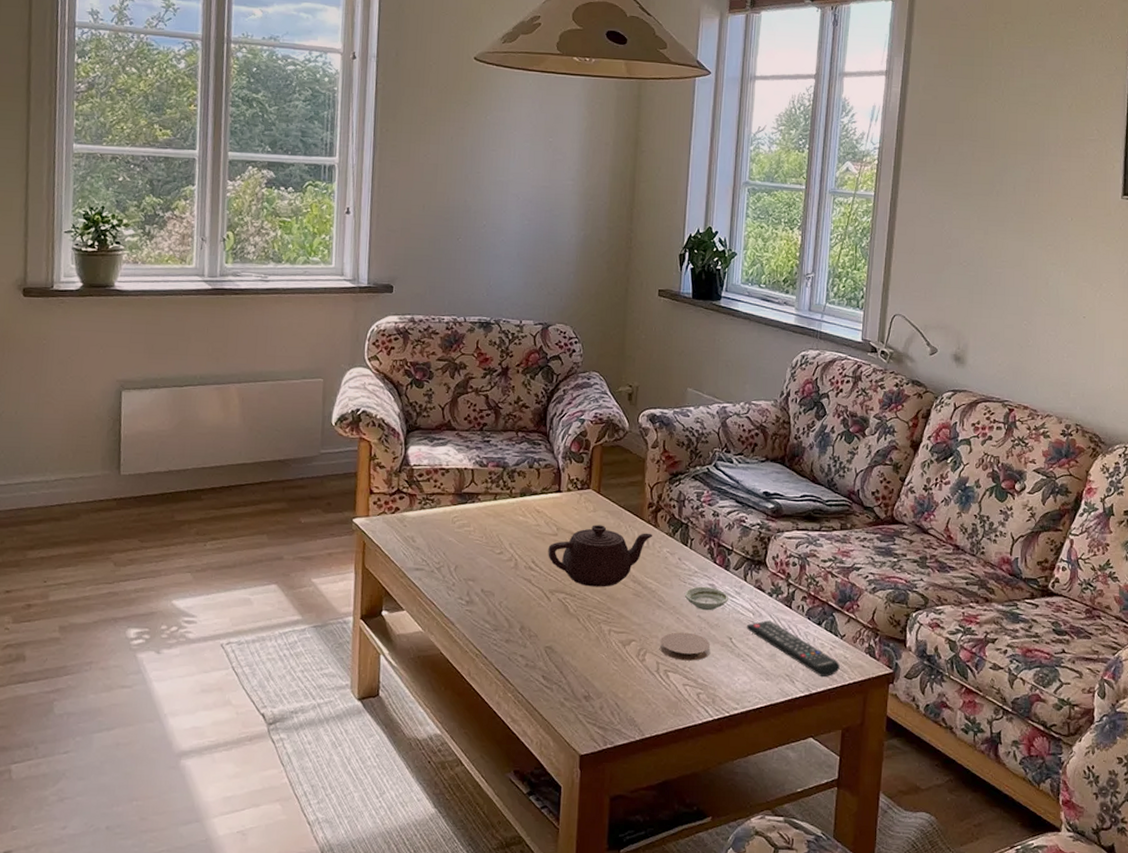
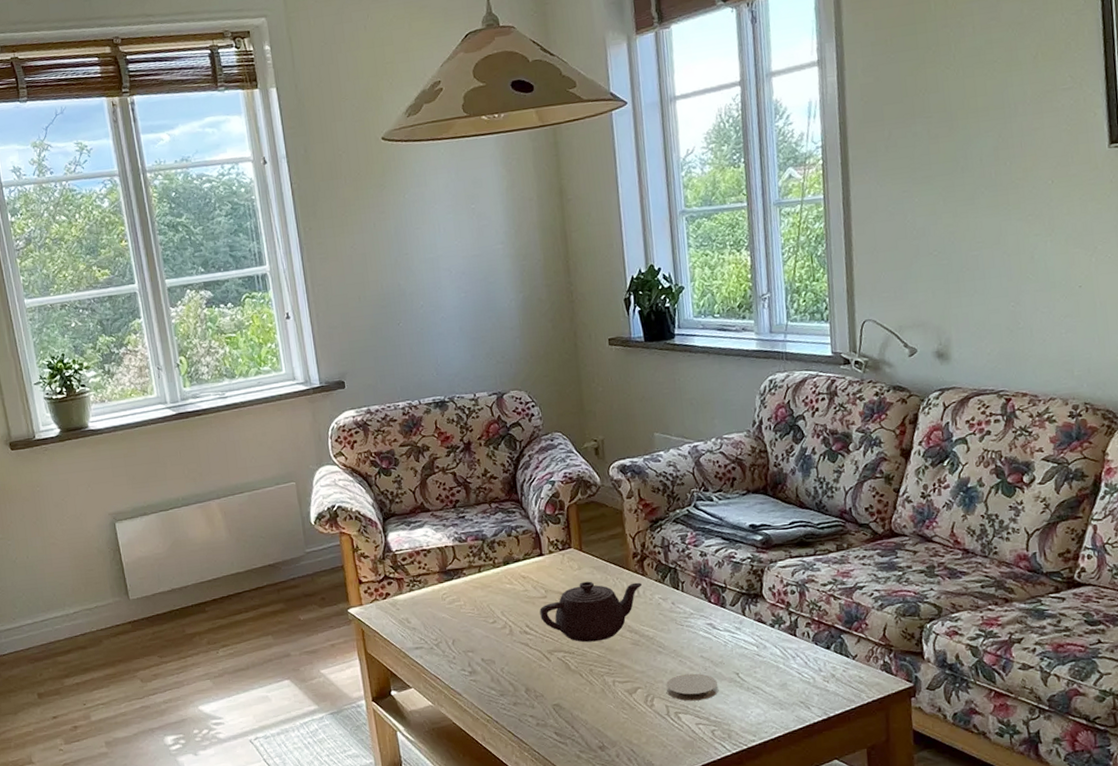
saucer: present [684,586,729,611] -> none [683,626,730,650]
remote control: present [746,620,840,678] -> none [752,651,856,700]

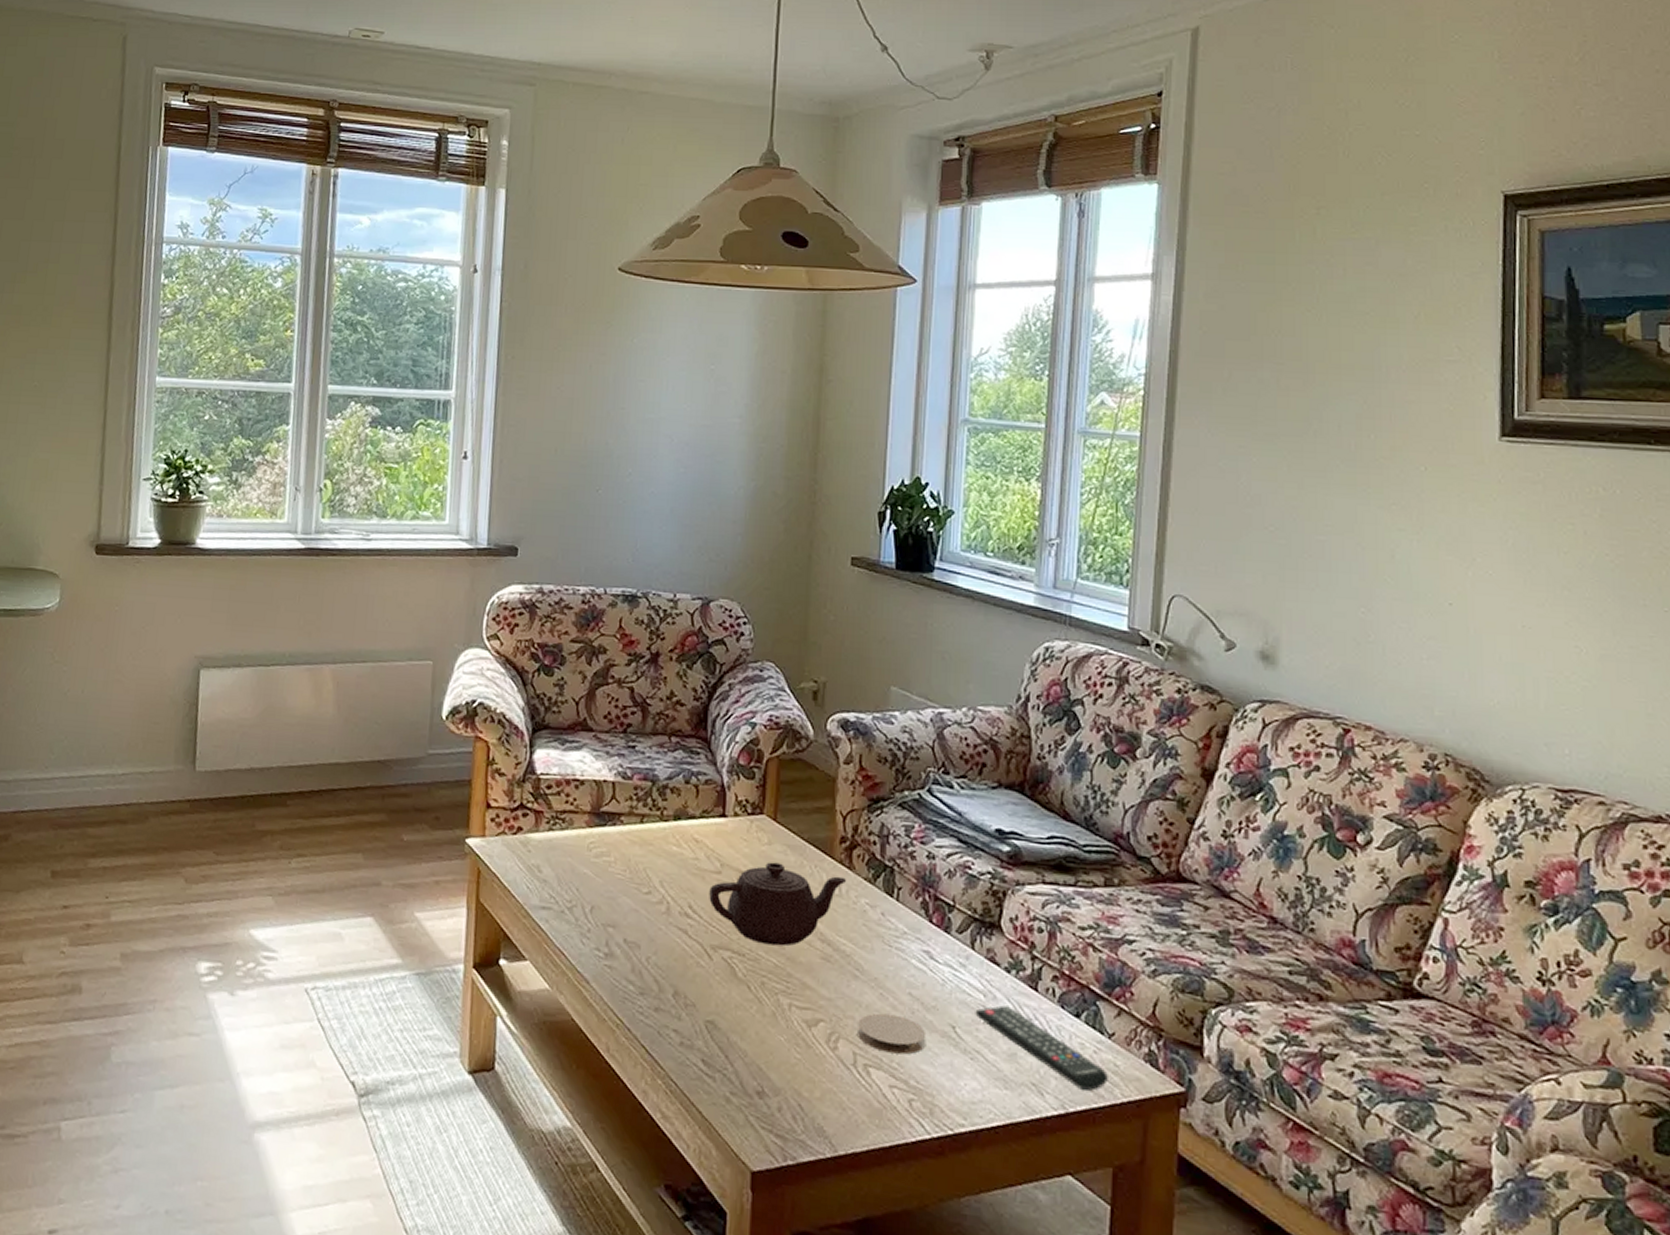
remote control: none [752,651,856,700] -> present [975,1005,1108,1092]

